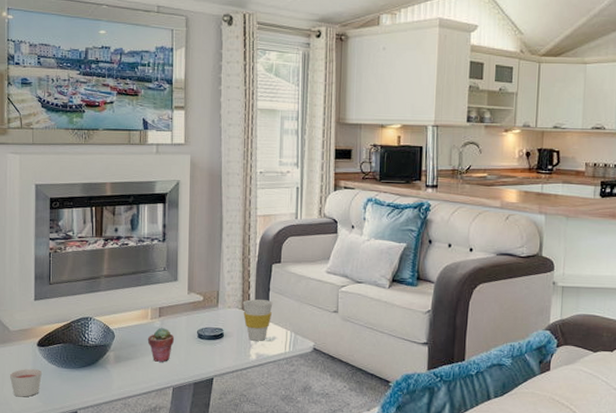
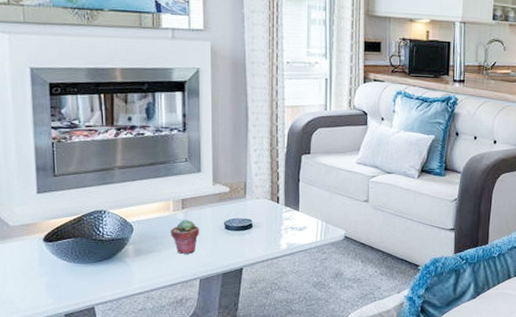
candle: present [9,368,42,397] -> none [12,265,51,295]
cup: present [242,299,273,341] -> none [271,190,303,231]

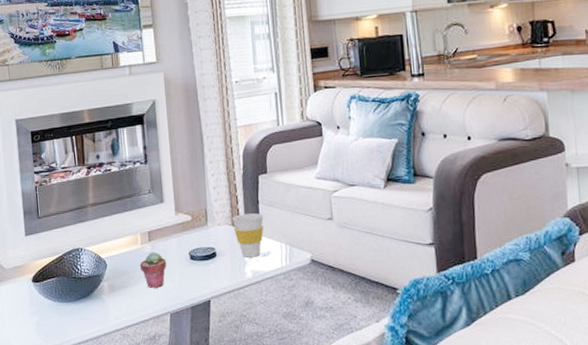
cup: none [271,190,303,231] -> present [232,213,264,257]

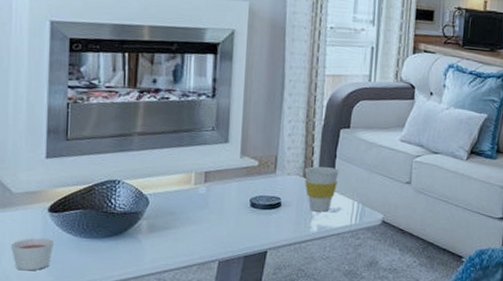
candle: none [8,305,40,336] -> present [10,237,54,271]
potted succulent: present [139,251,167,288] -> none [189,194,223,233]

